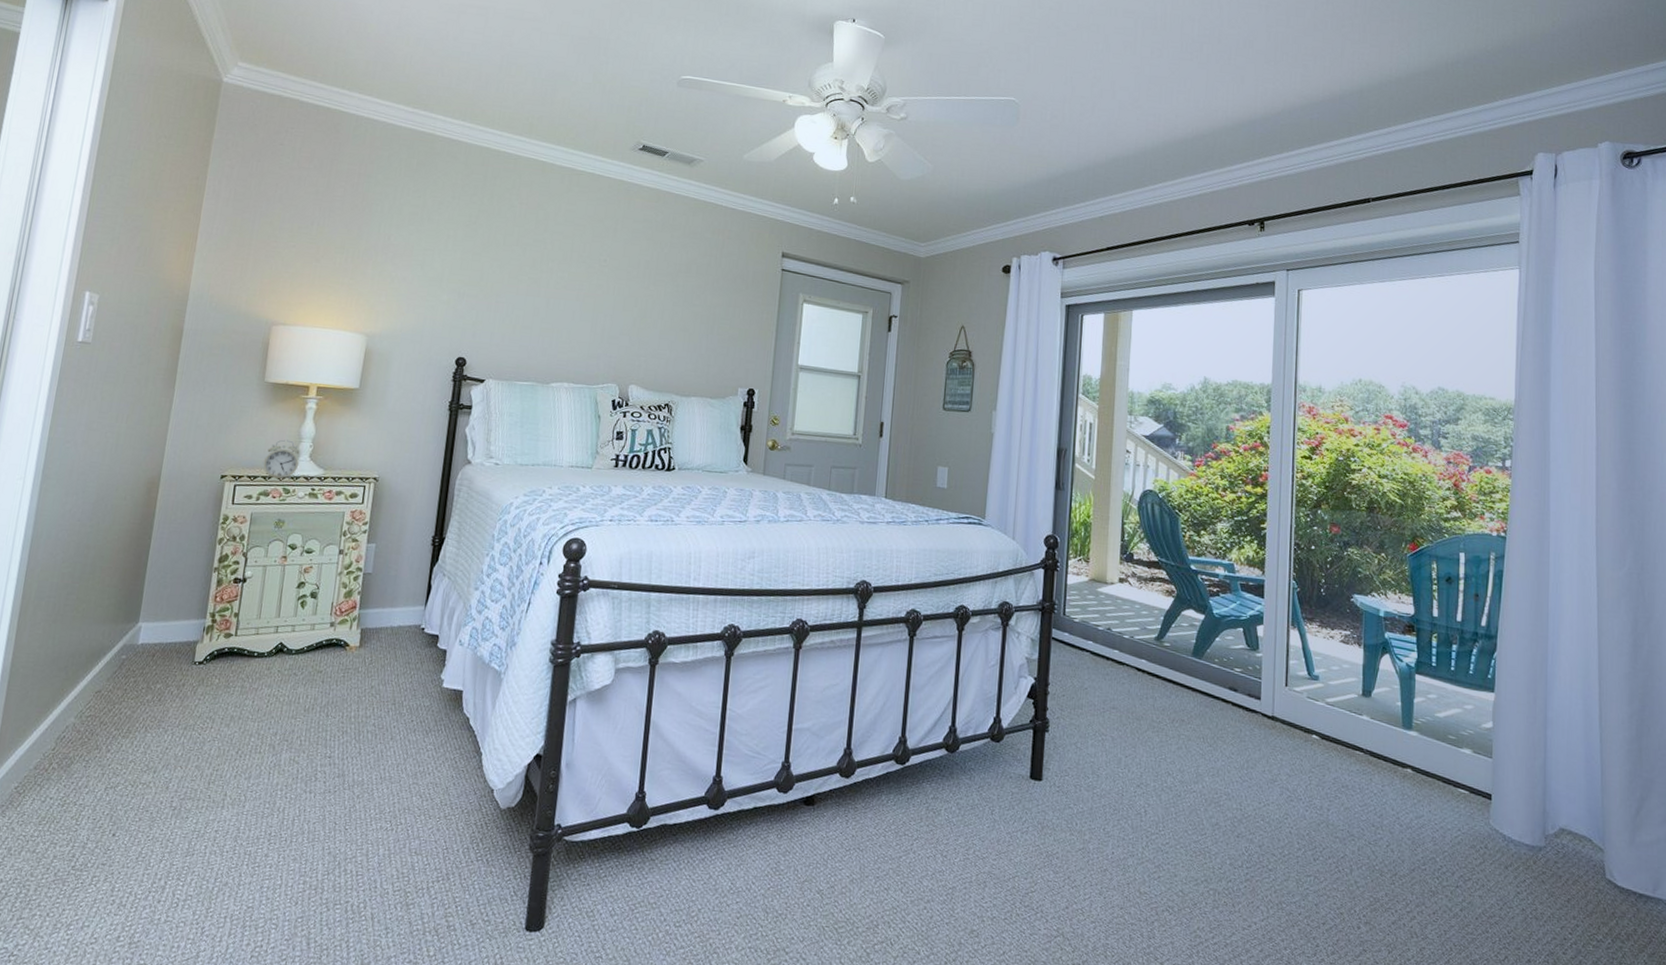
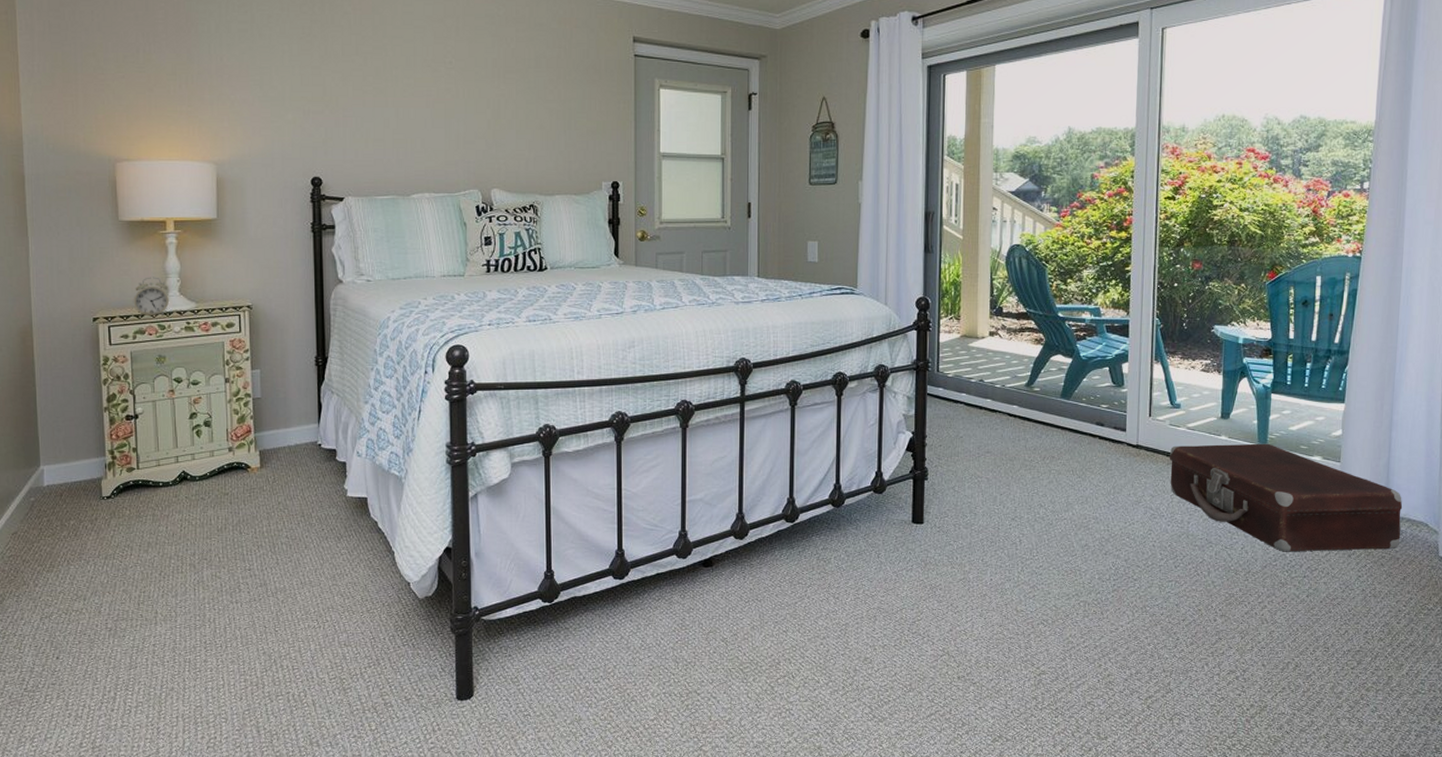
suitcase: none [1306,721,1563,865] -> present [1169,443,1403,551]

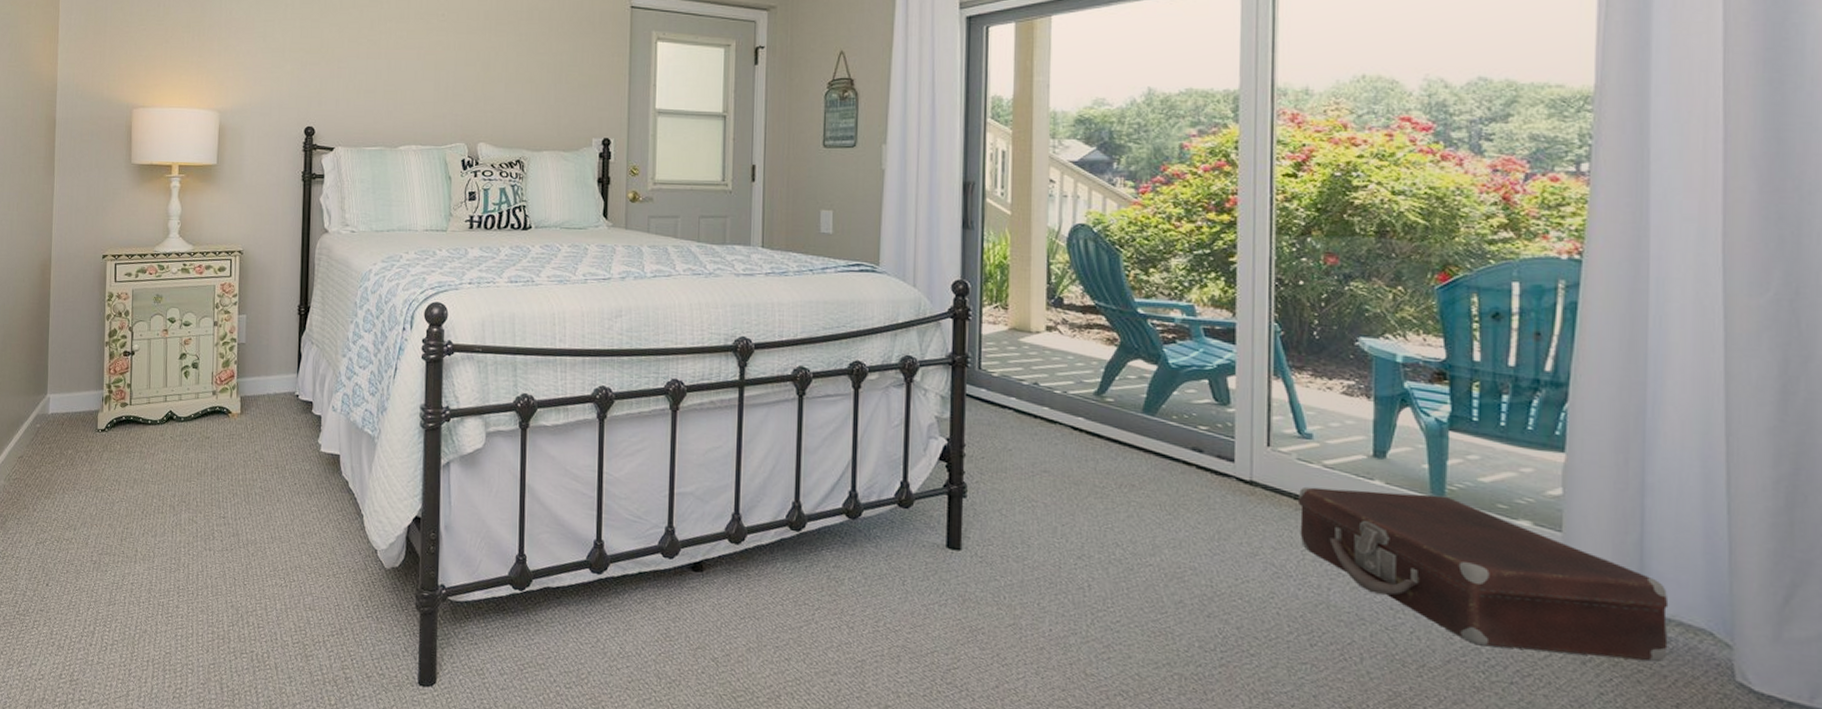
alarm clock: present [133,277,169,318] -> none [138,218,169,257]

